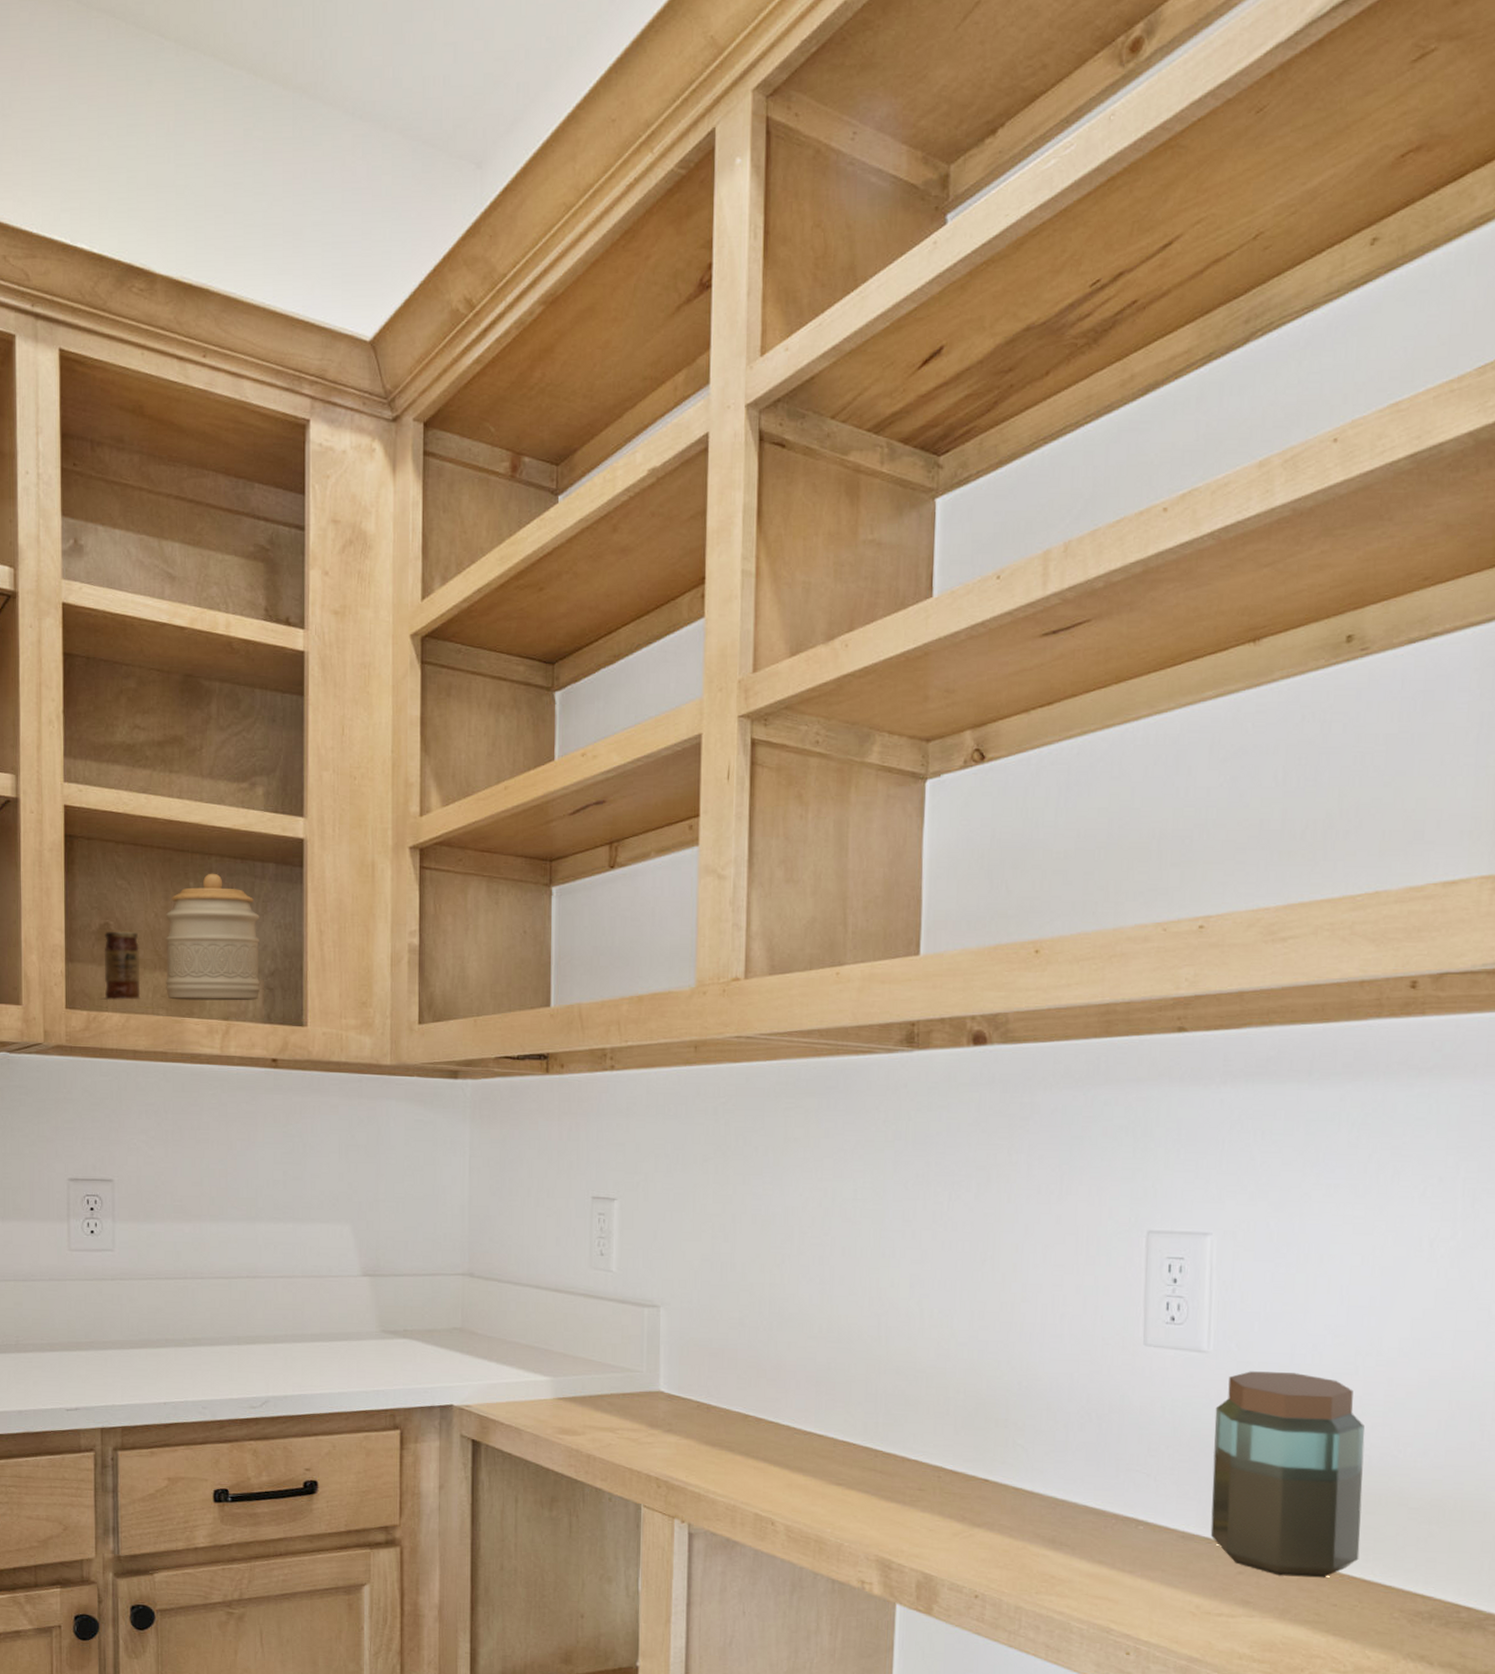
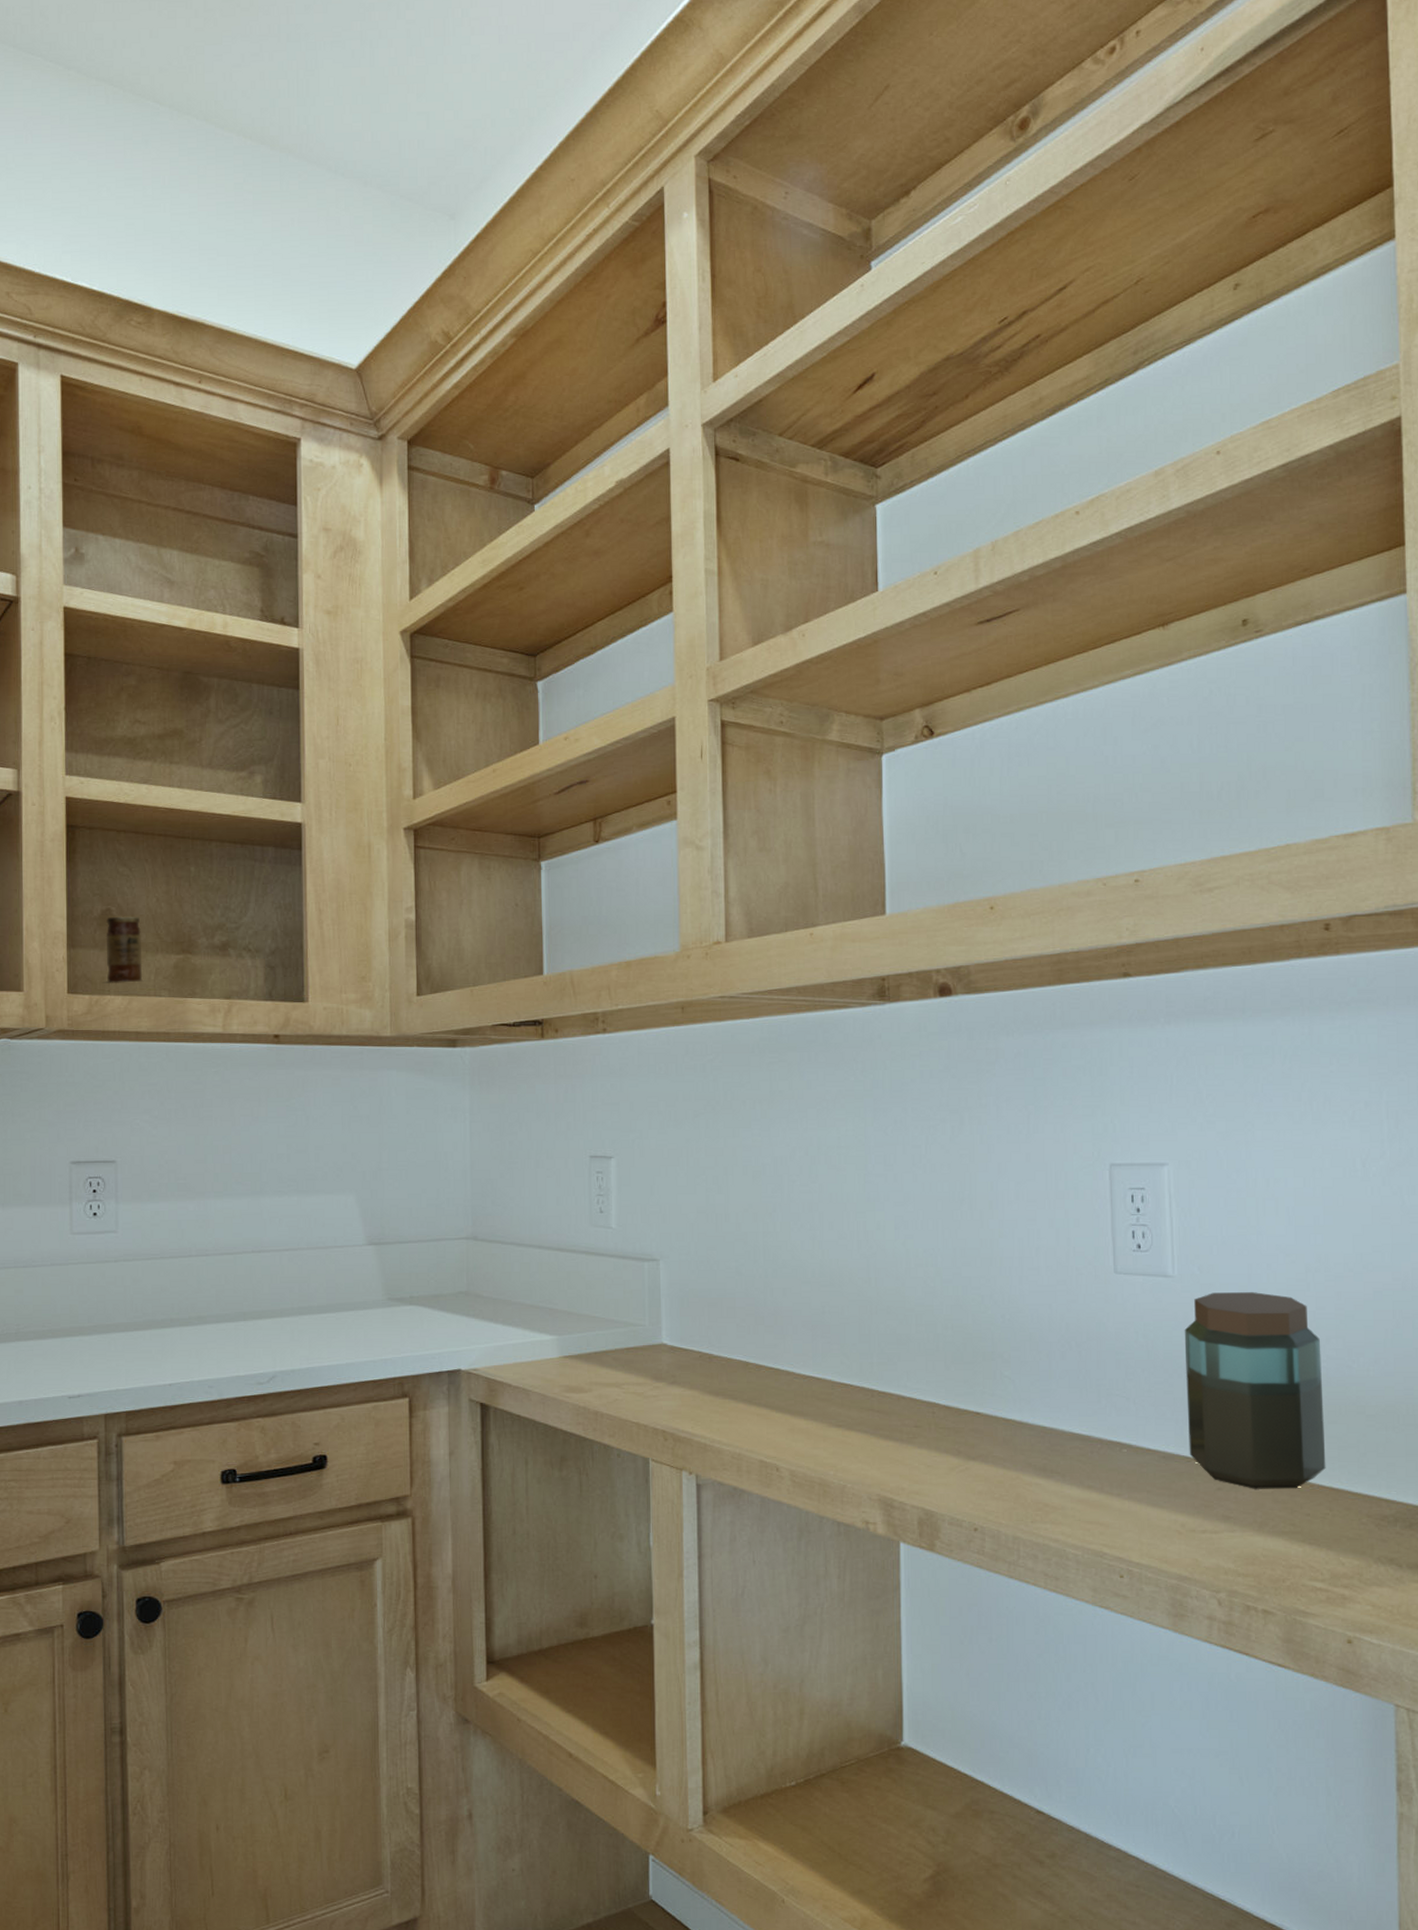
jar: present [165,873,261,1001] -> none [167,858,262,981]

